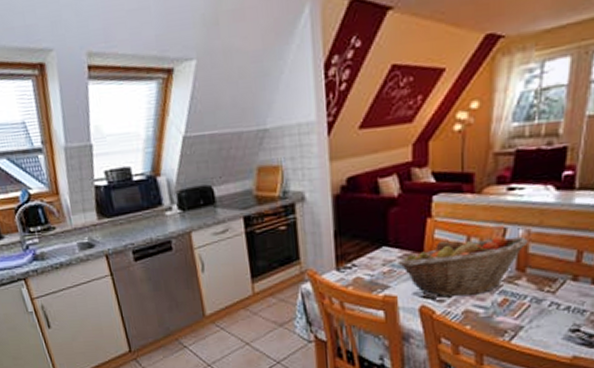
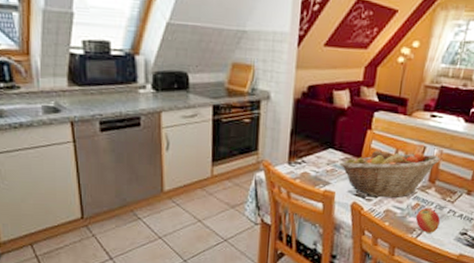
apple: none [505,302,539,334] -> present [415,207,440,233]

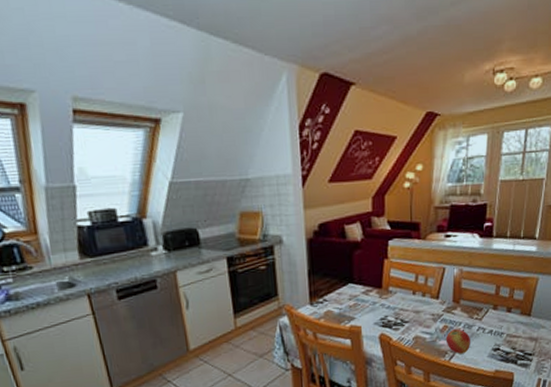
fruit basket: present [339,149,440,199] -> none [361,274,461,325]

